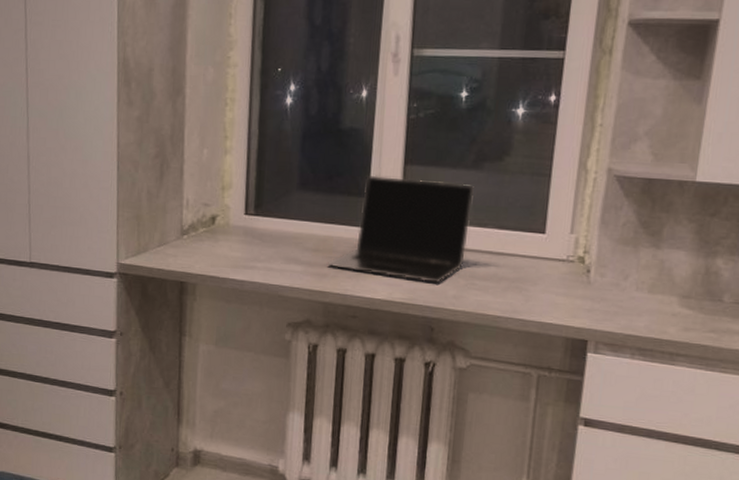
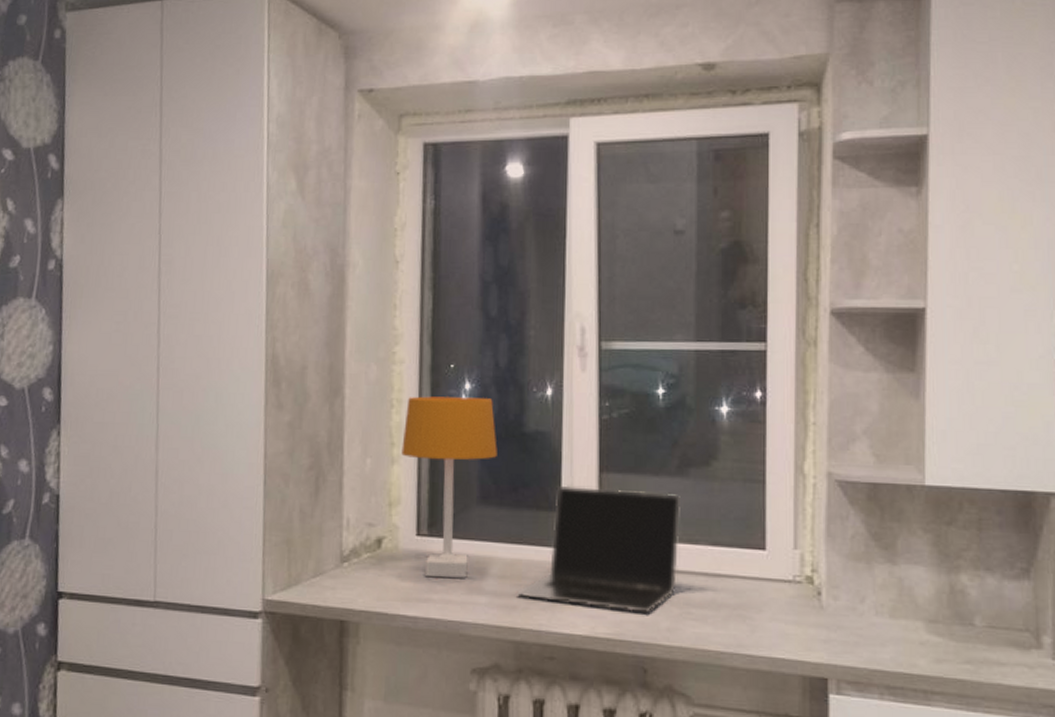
desk lamp: none [233,96,317,250] -> present [401,396,497,578]

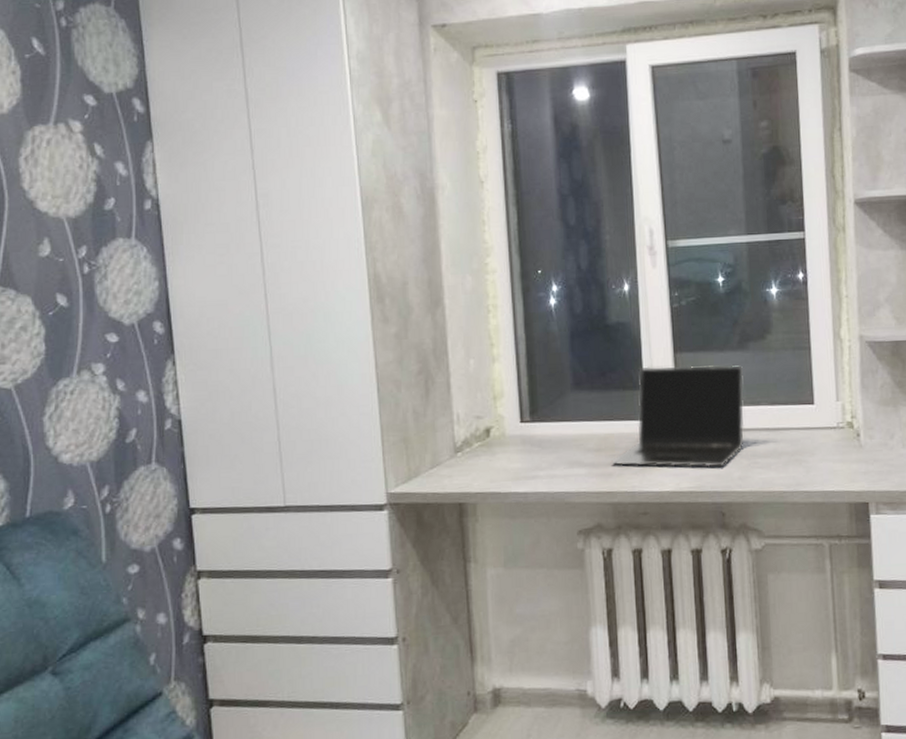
desk lamp: present [401,396,497,578] -> none [500,297,585,458]

